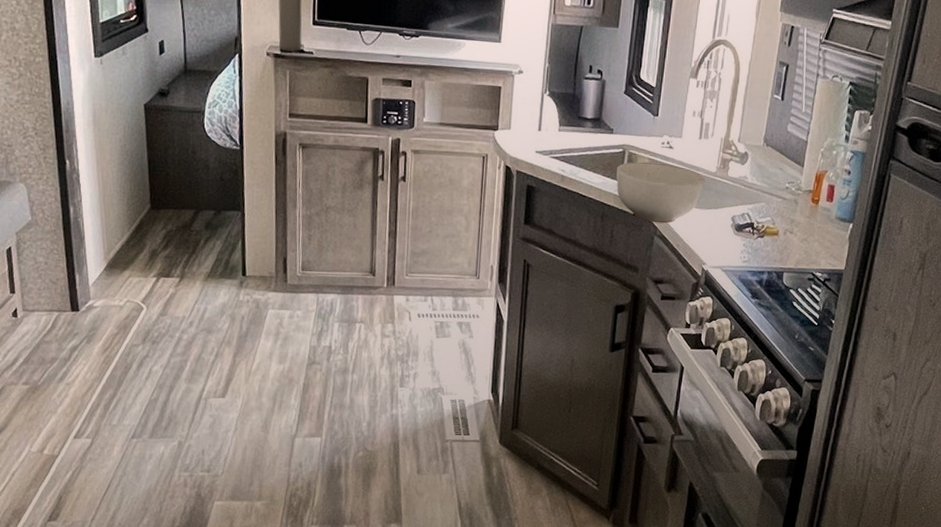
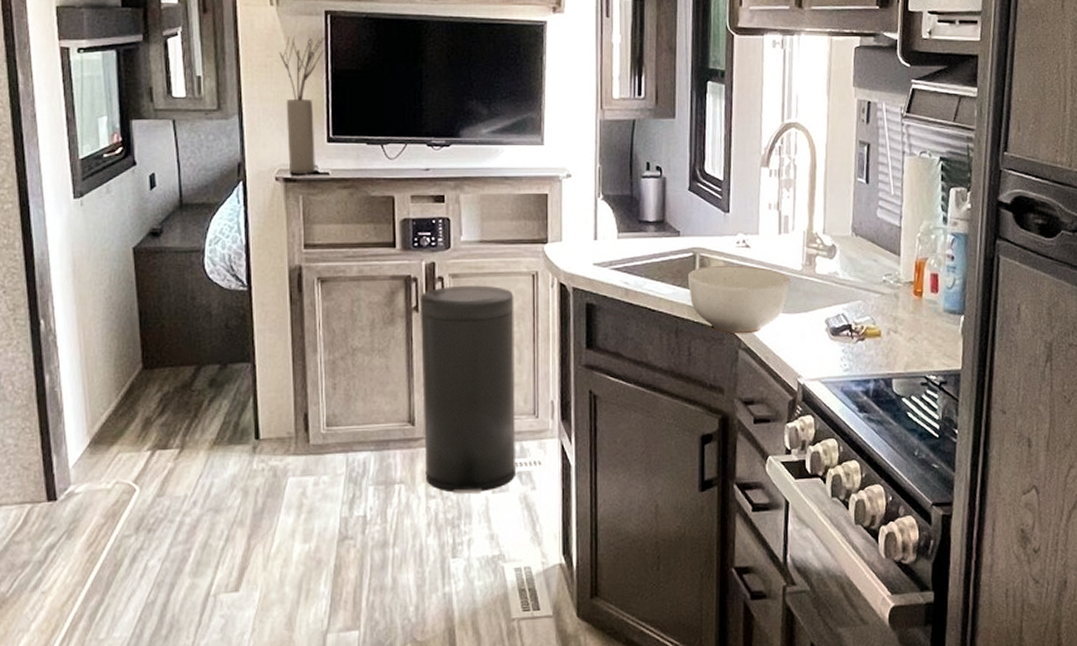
pedal bin: none [382,160,466,337] -> present [420,285,517,494]

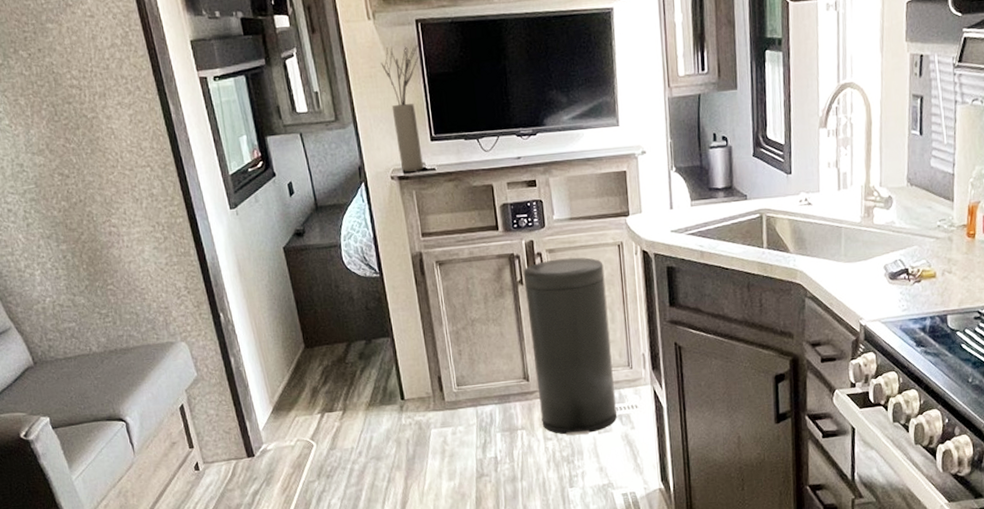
bowl: present [687,265,791,334] -> none [755,221,851,285]

